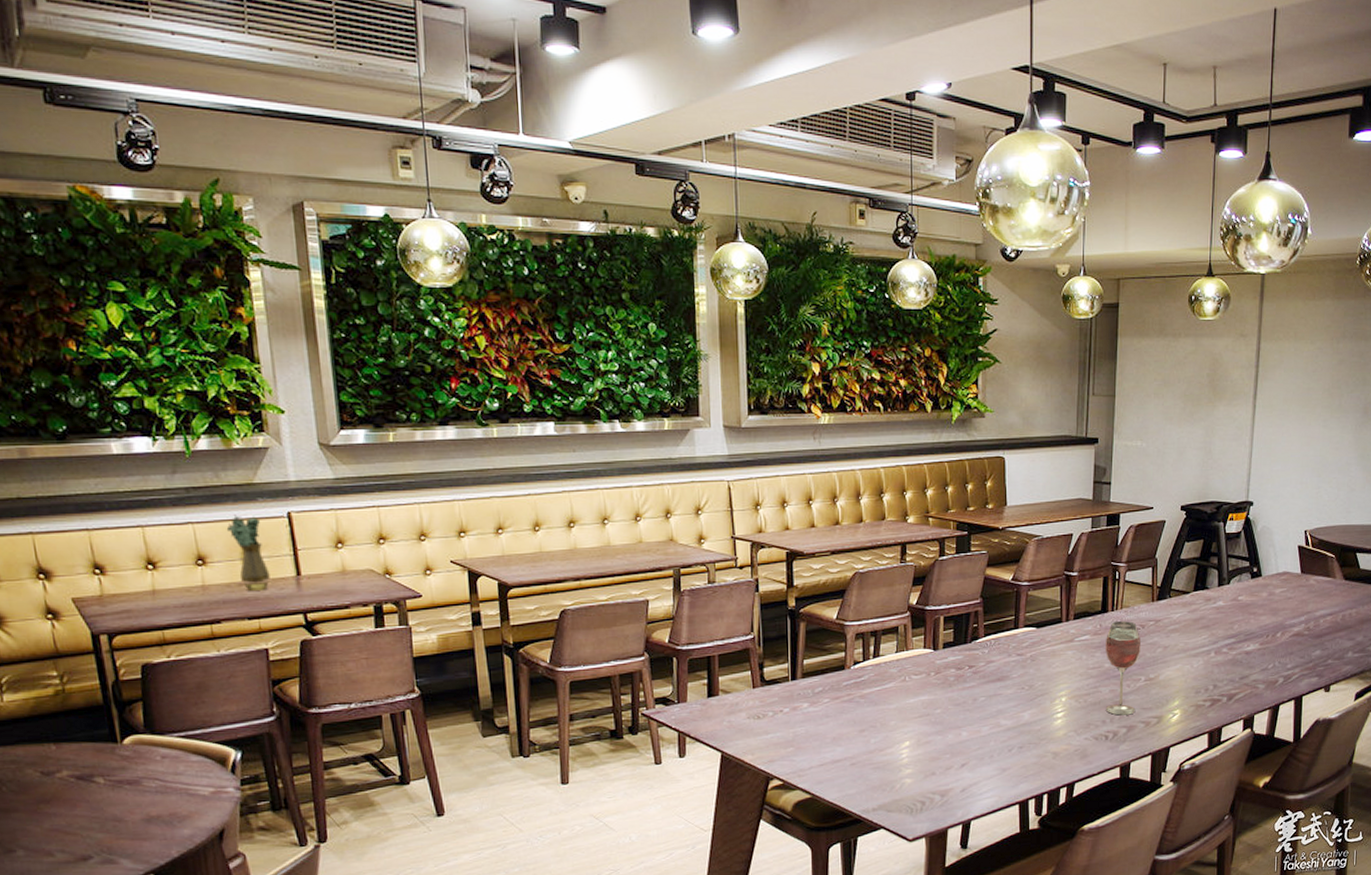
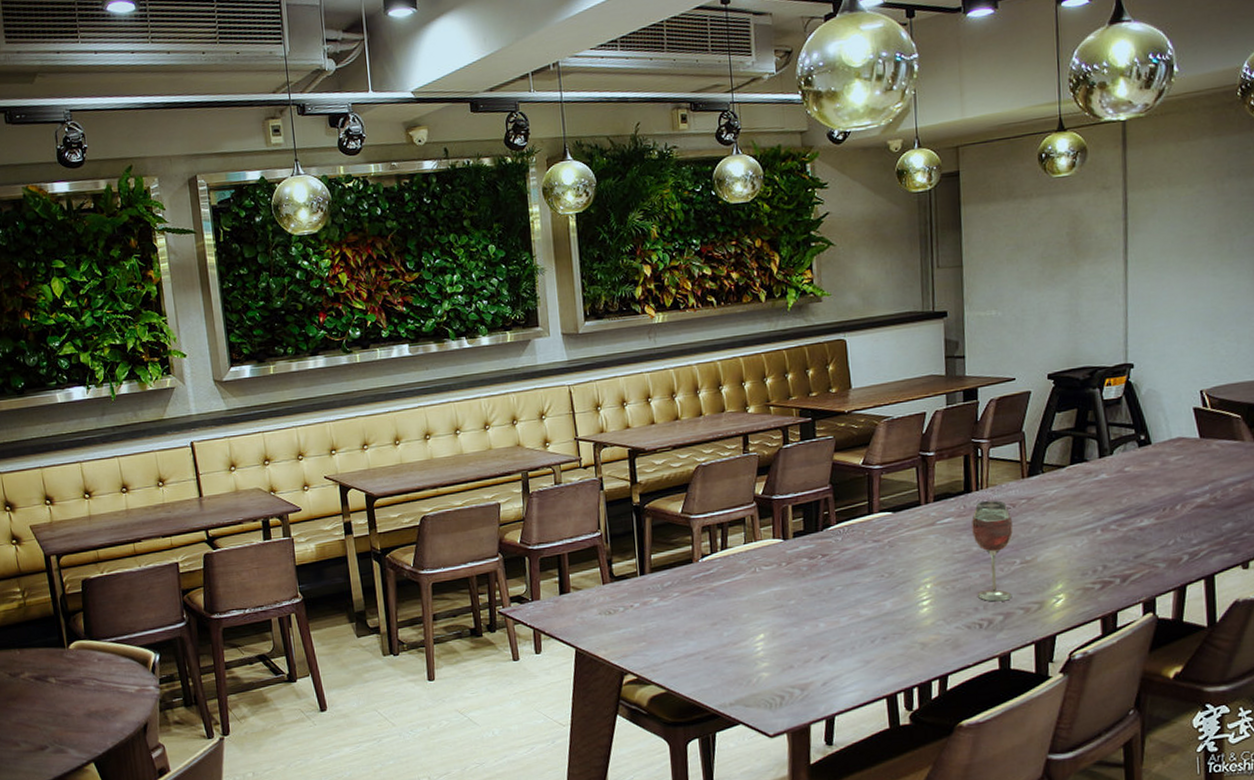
vase: present [226,515,270,592] -> none [143,447,179,514]

